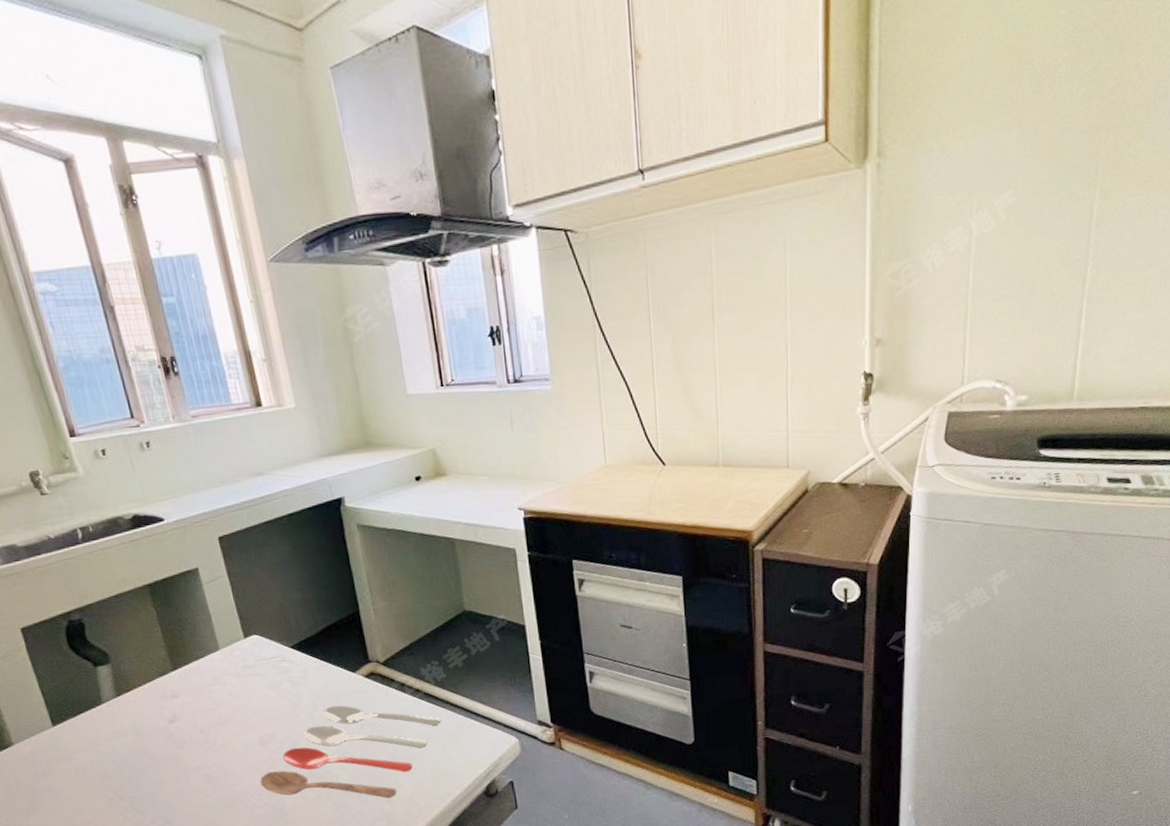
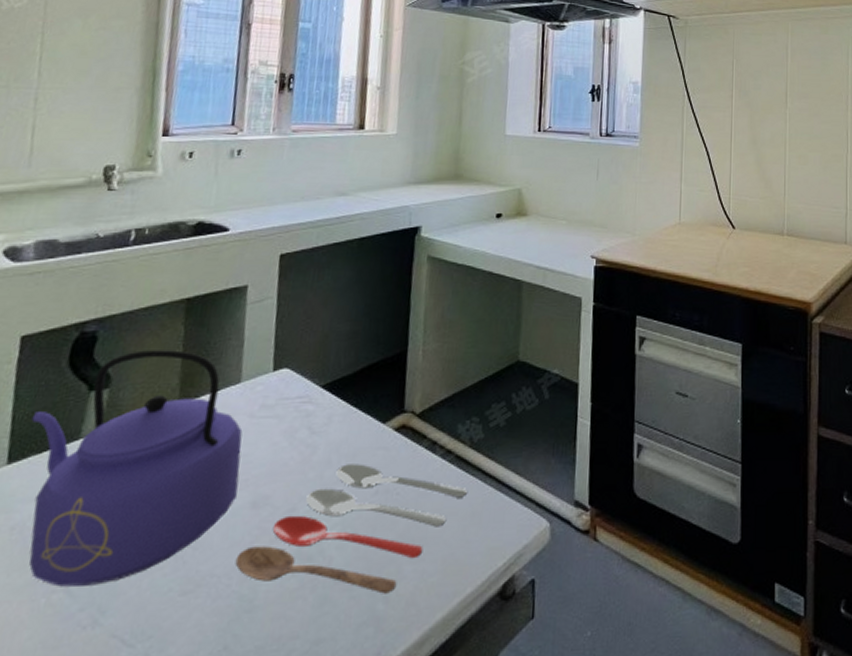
kettle: none [57,628,246,808] -> present [29,350,243,587]

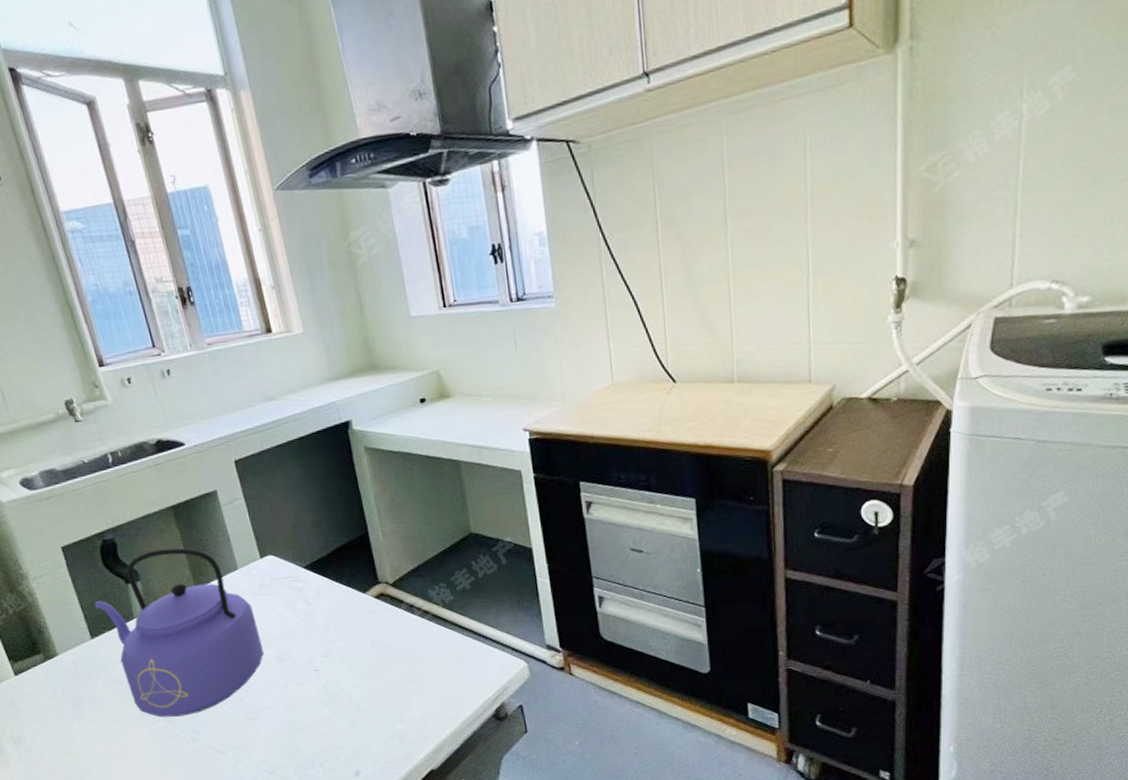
cooking utensil: present [235,464,467,594] -> none [278,625,449,718]

